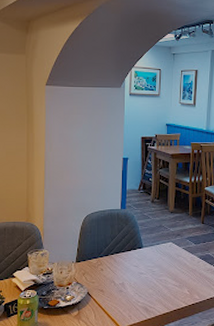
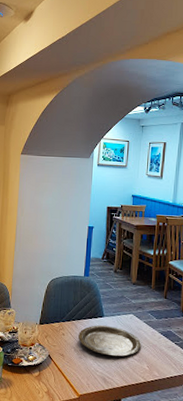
plate: none [118,255,182,286] -> present [78,325,142,357]

